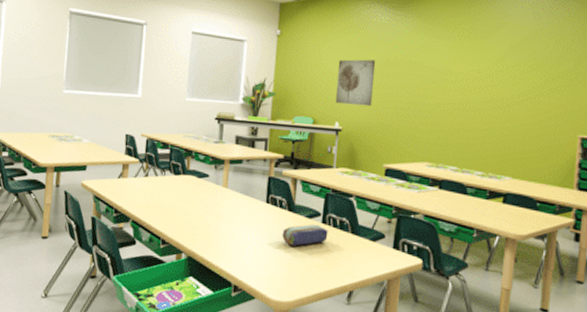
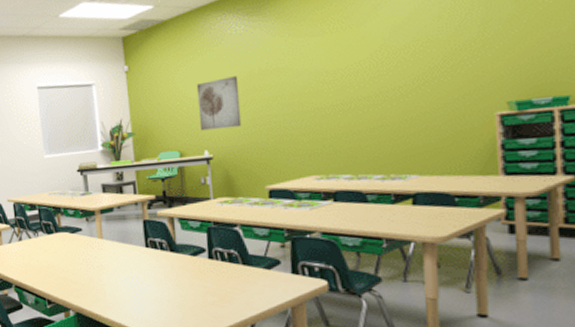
pencil case: present [282,224,328,246] -> none [168,261,218,287]

